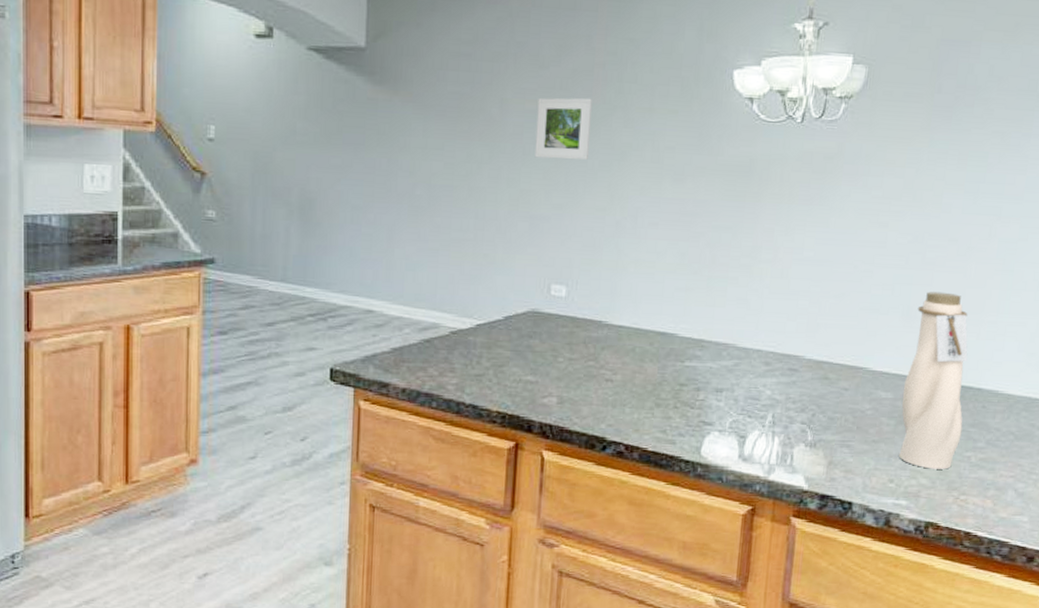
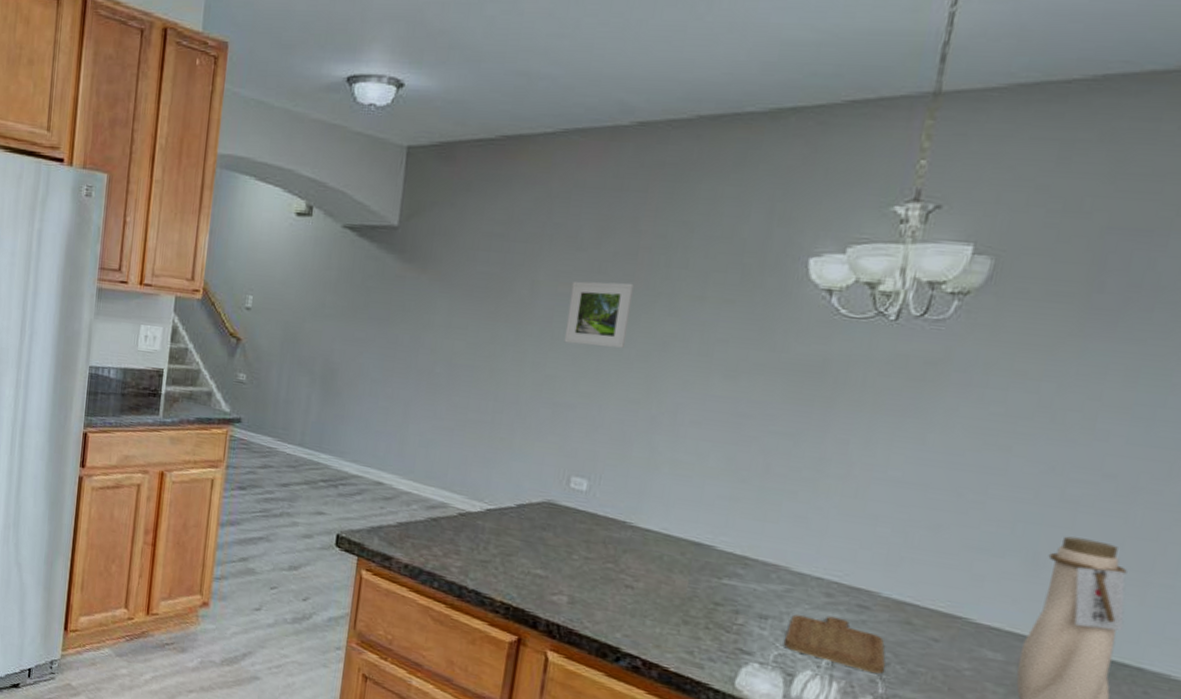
chopping board: none [737,381,812,424] -> present [784,614,886,674]

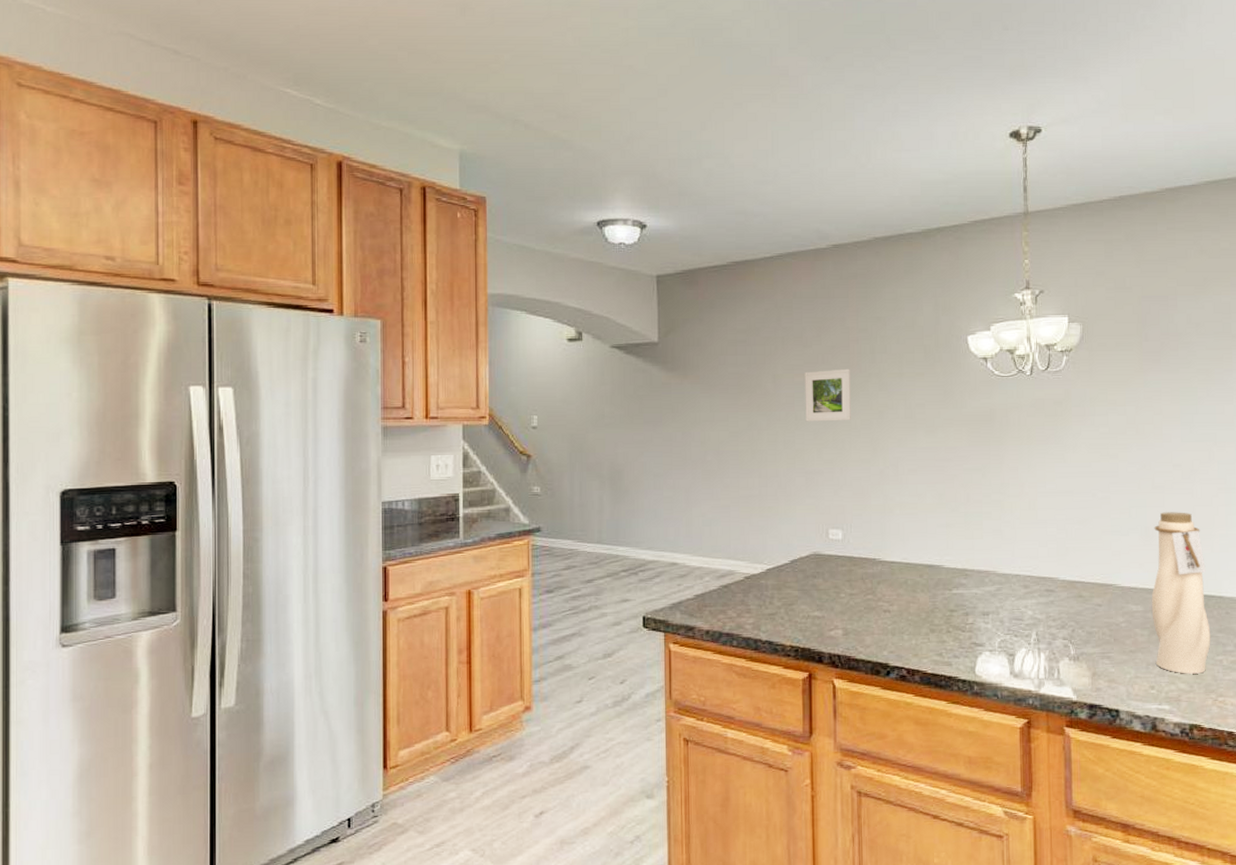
chopping board: present [784,614,886,674] -> none [1003,602,1073,639]

